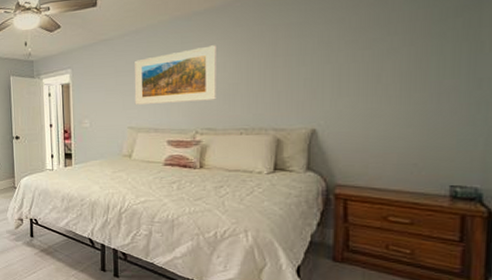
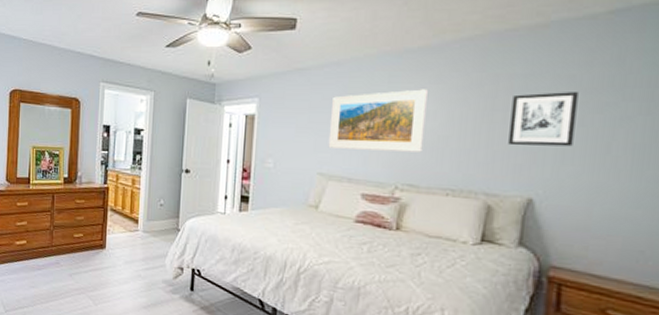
wall art: none [290,33,348,86] -> present [508,92,578,147]

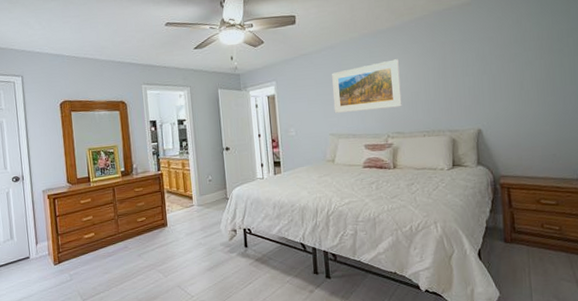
wall art: present [508,92,578,147] -> none [456,49,500,93]

